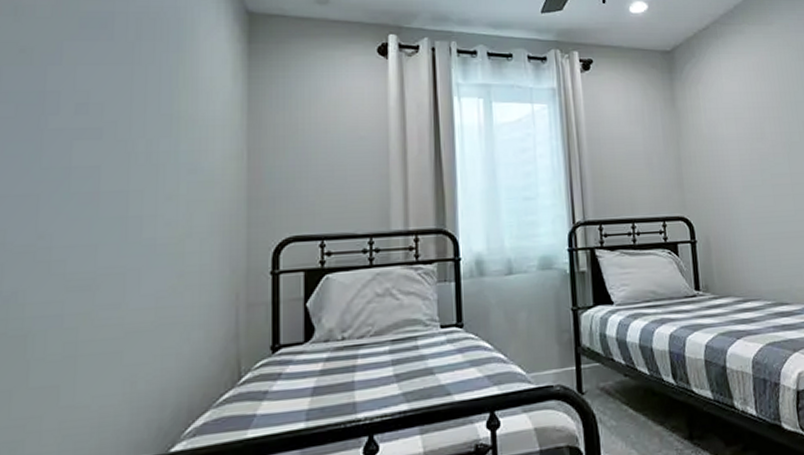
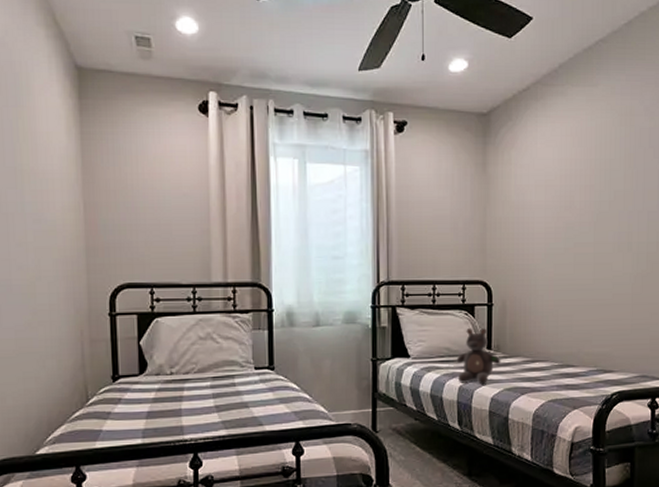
stuffed animal: none [663,267,712,330] -> present [456,328,501,384]

